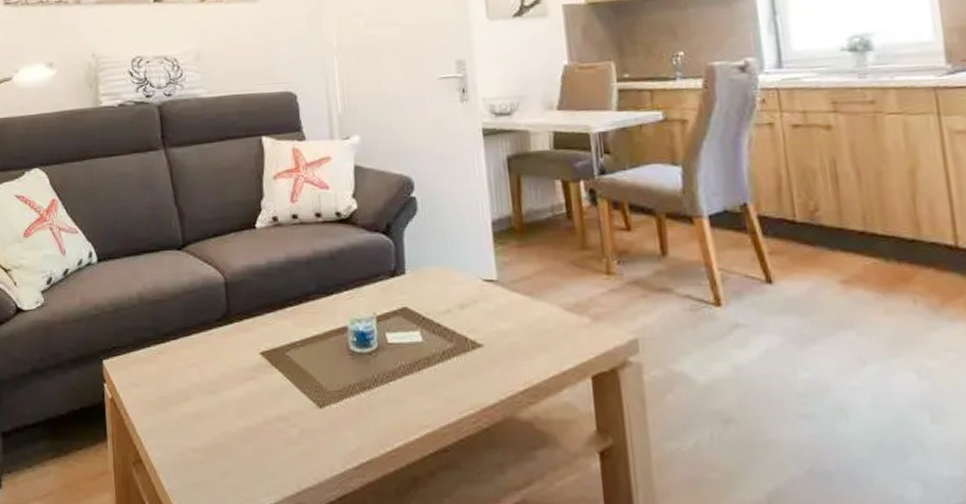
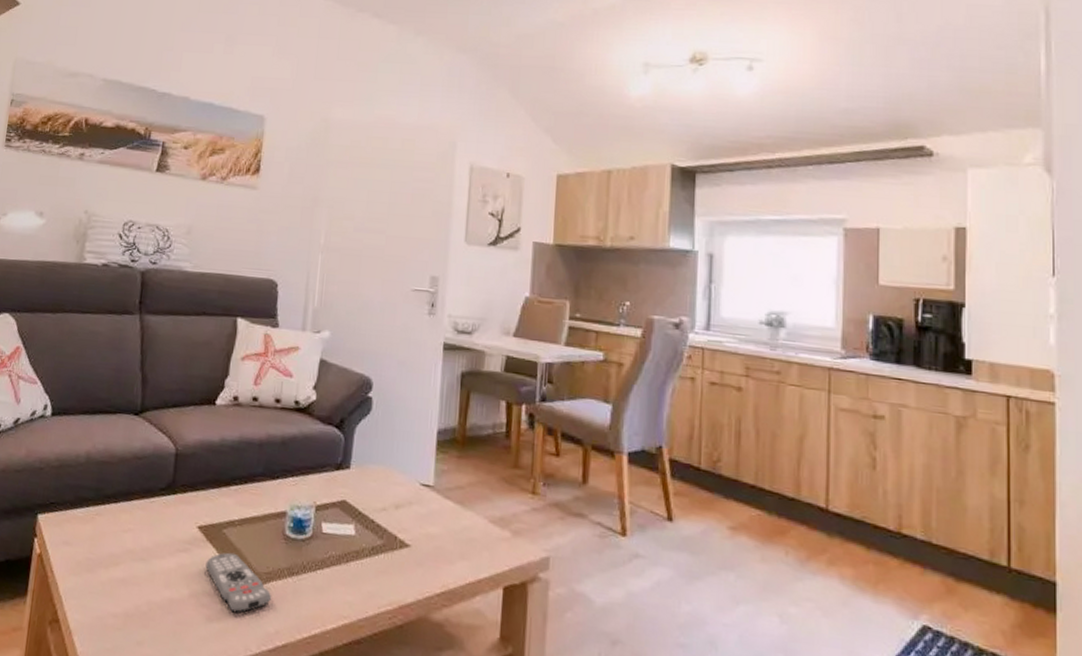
remote control: none [274,374,348,435] -> present [205,552,272,613]

